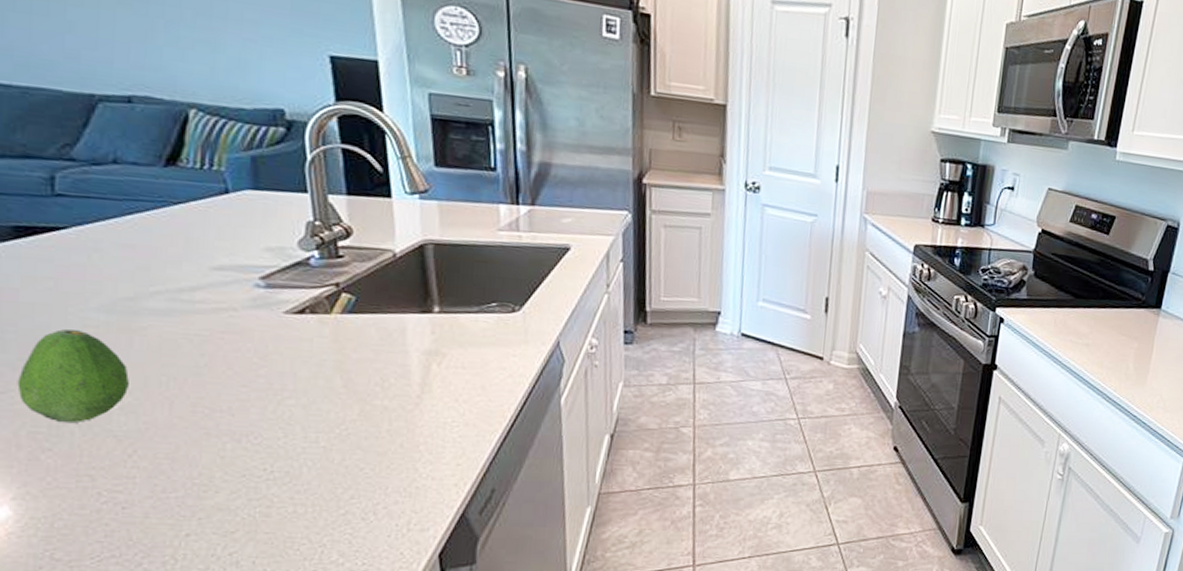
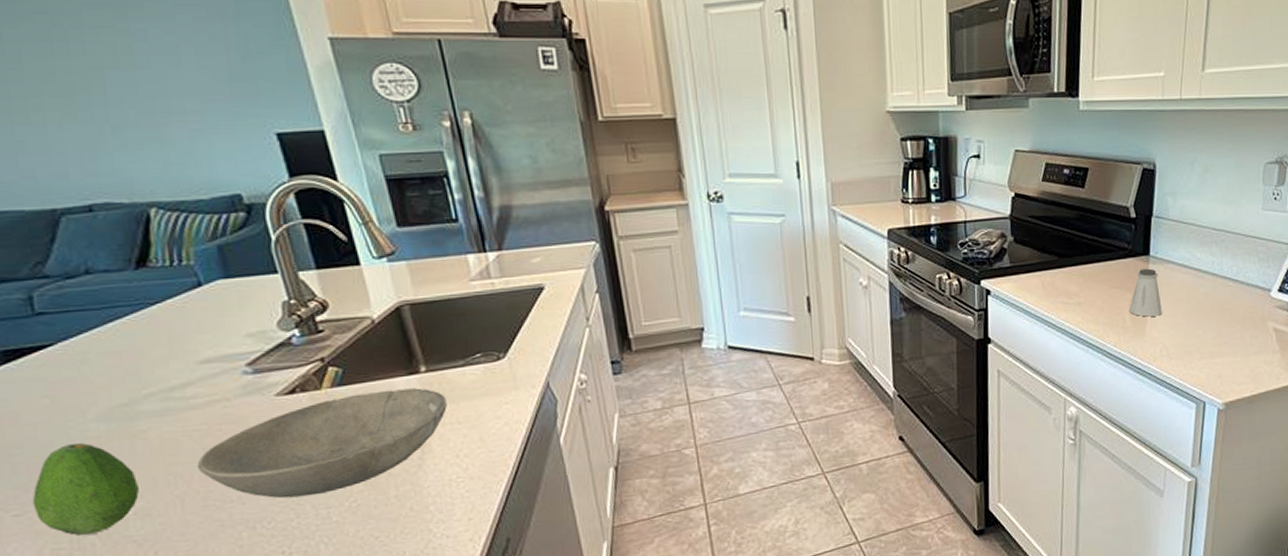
bowl: none [192,324,455,418] -> present [196,388,447,499]
saltshaker: none [1133,321,1167,369] -> present [1129,268,1162,317]

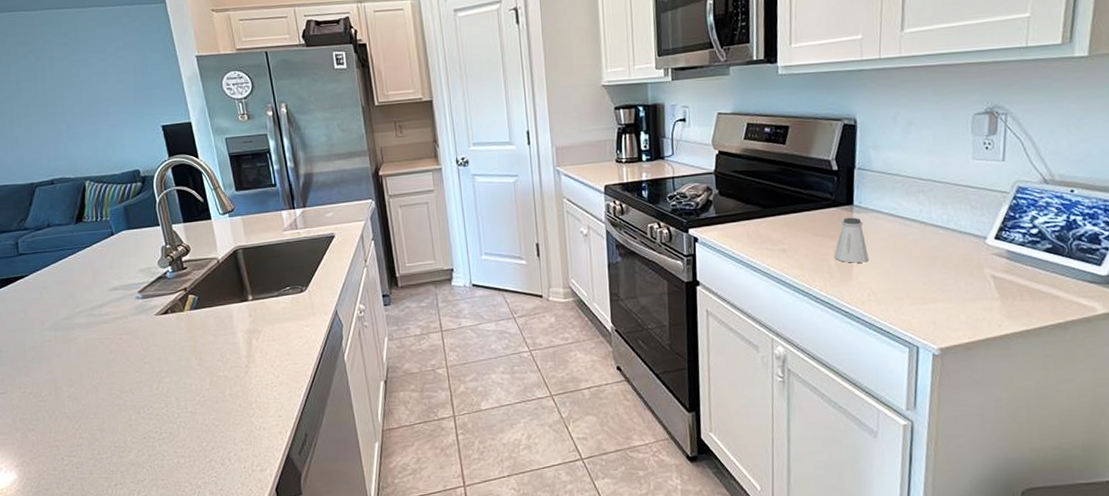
fruit: present [32,443,139,536] -> none [11,345,72,410]
bowl: present [196,388,447,499] -> none [106,312,266,392]

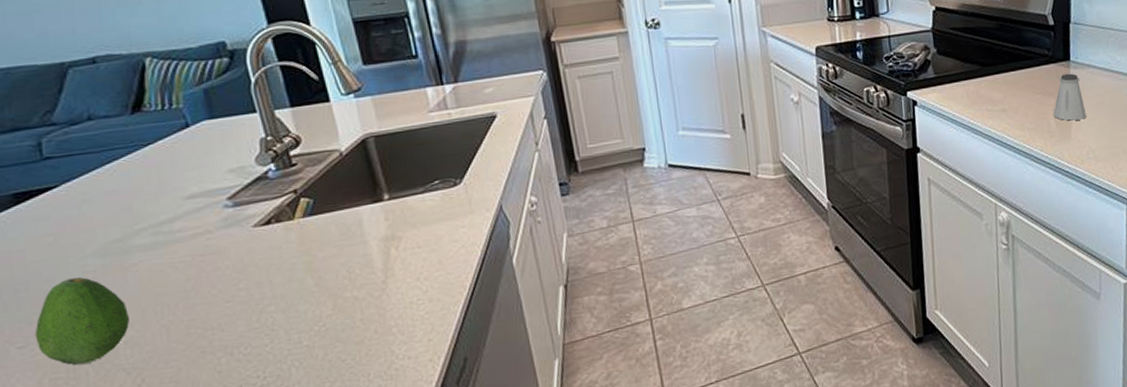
fruit: none [11,345,72,410] -> present [34,277,129,365]

